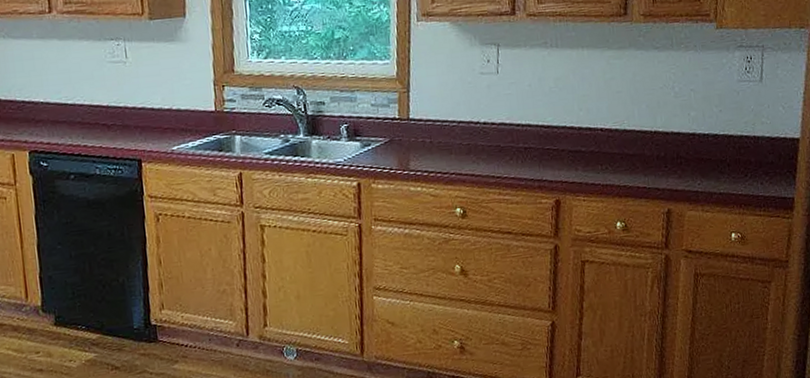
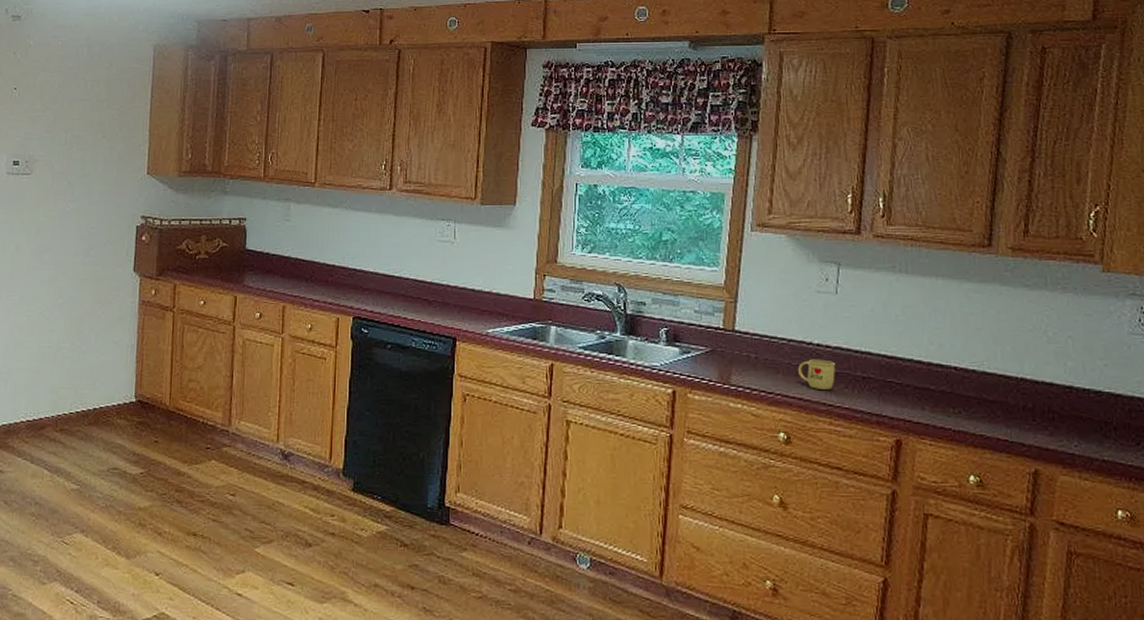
mug: none [468,136,501,164] -> present [798,359,836,390]

